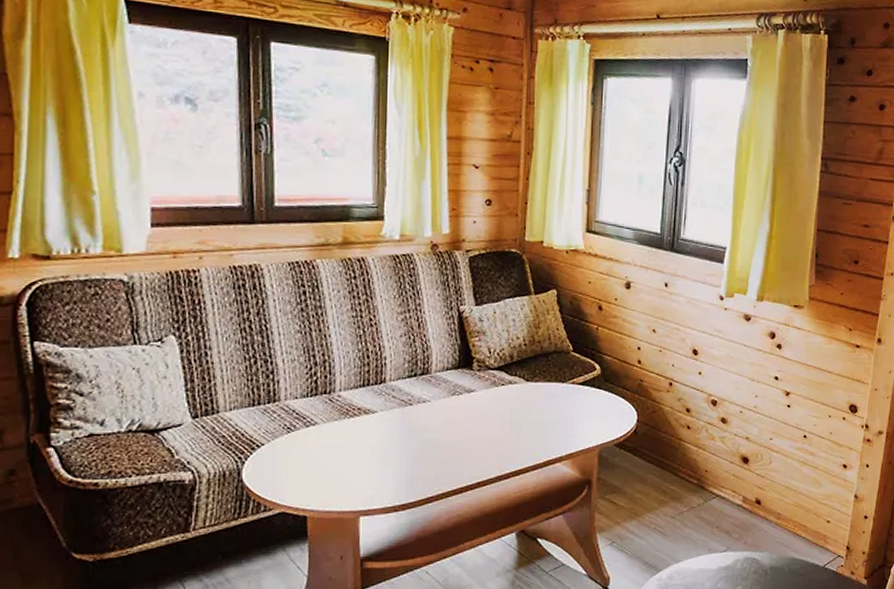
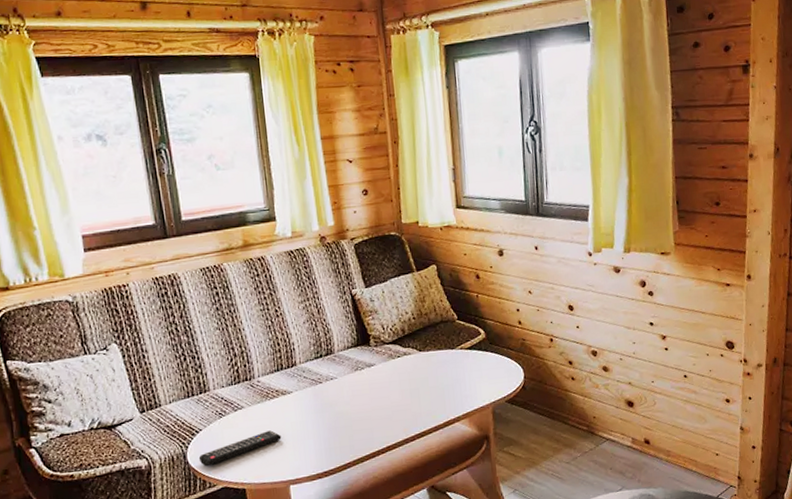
remote control: none [255,452,357,487] -> present [198,430,282,467]

